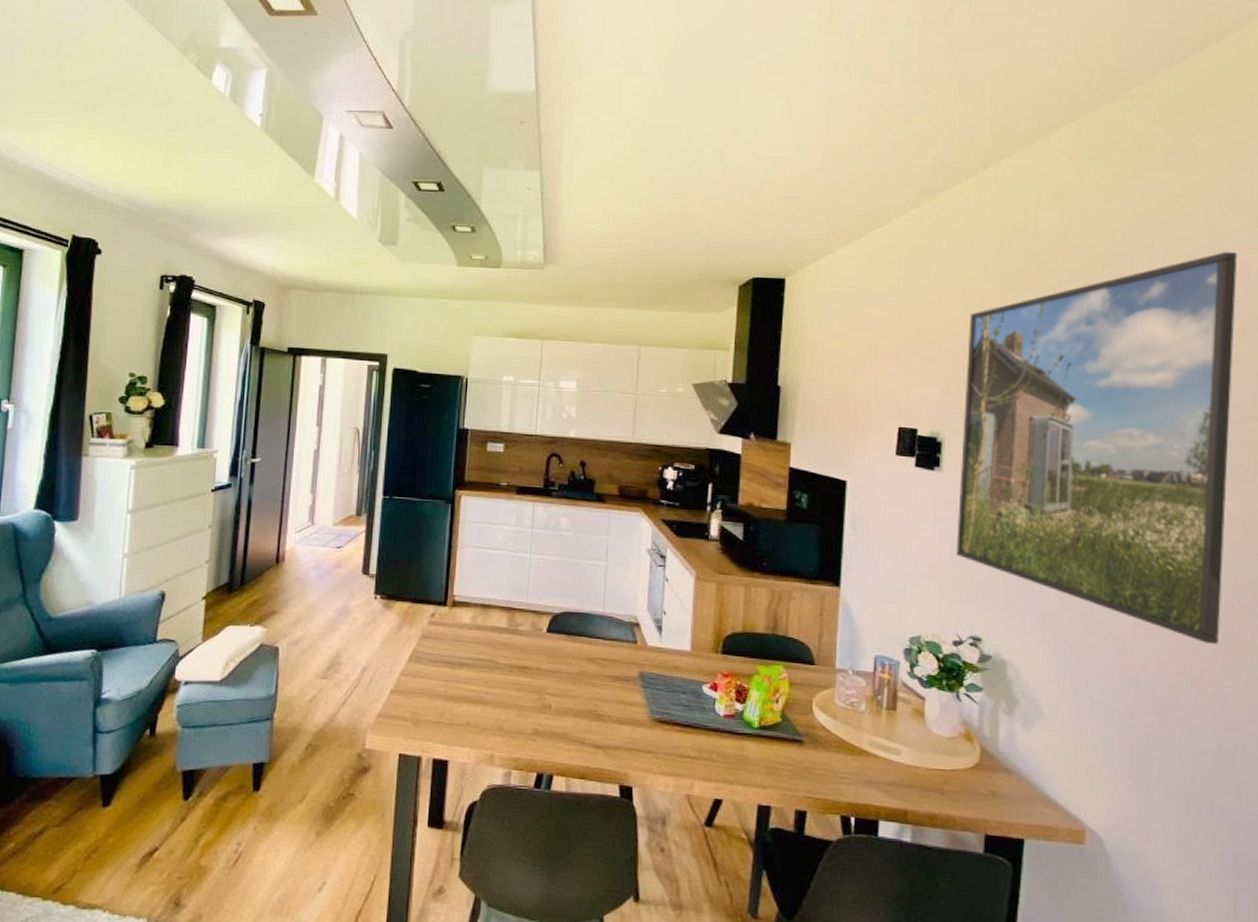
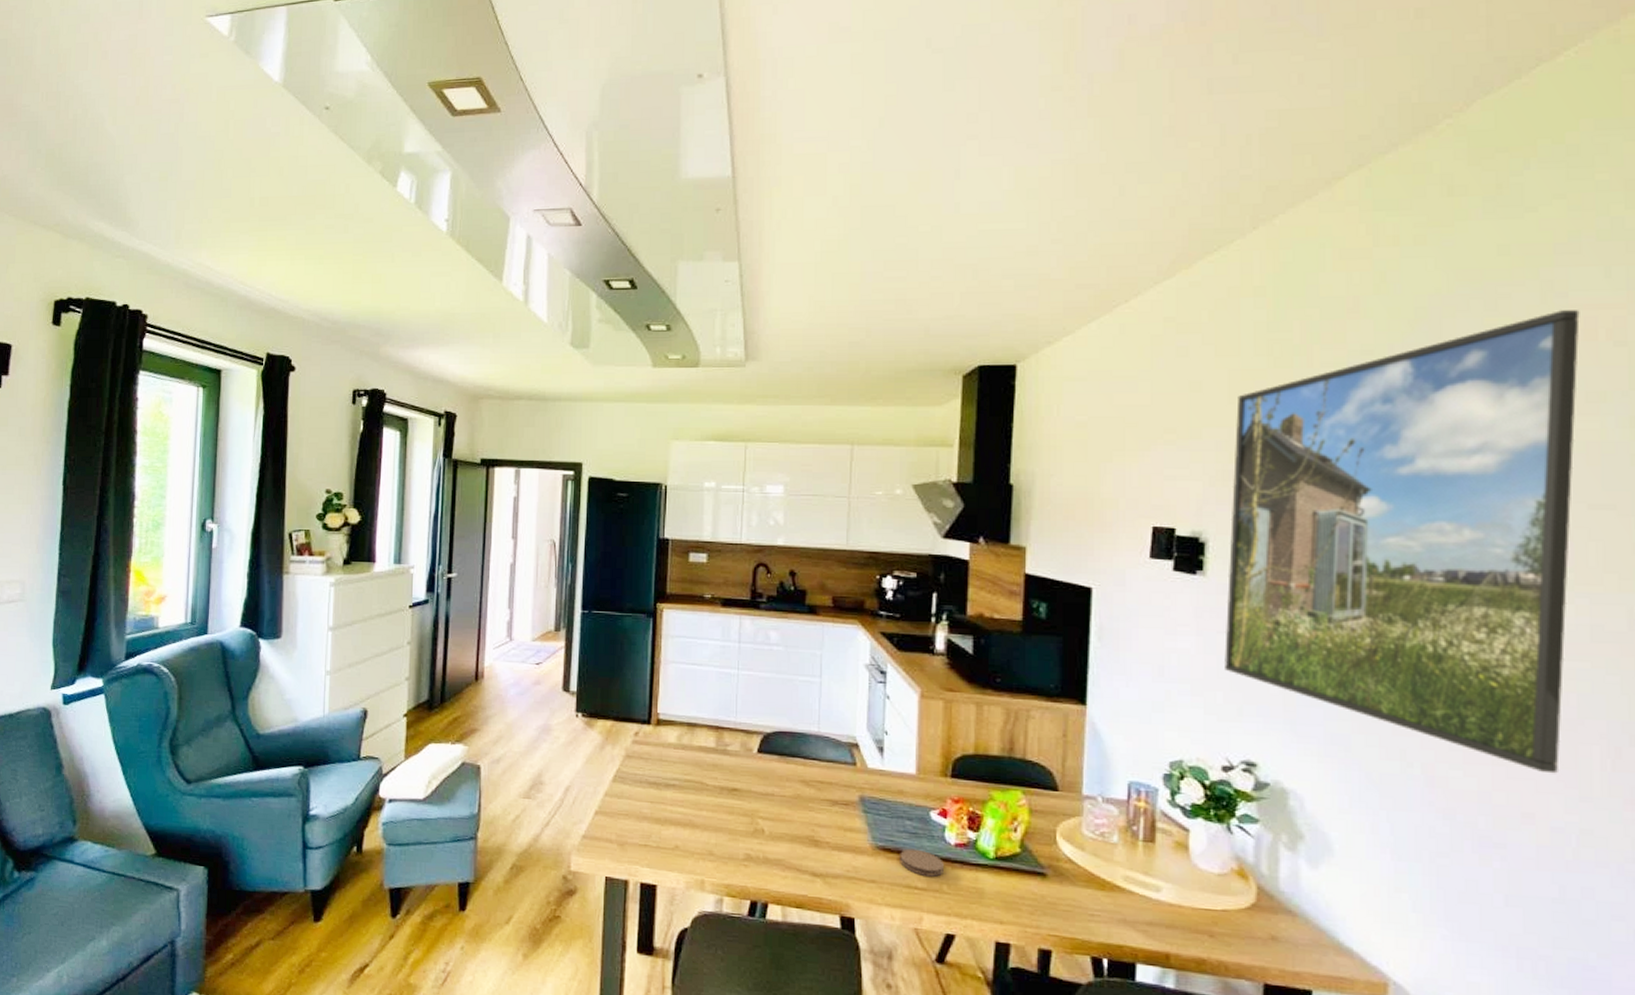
coaster: none [674,720,715,746] -> present [900,848,945,877]

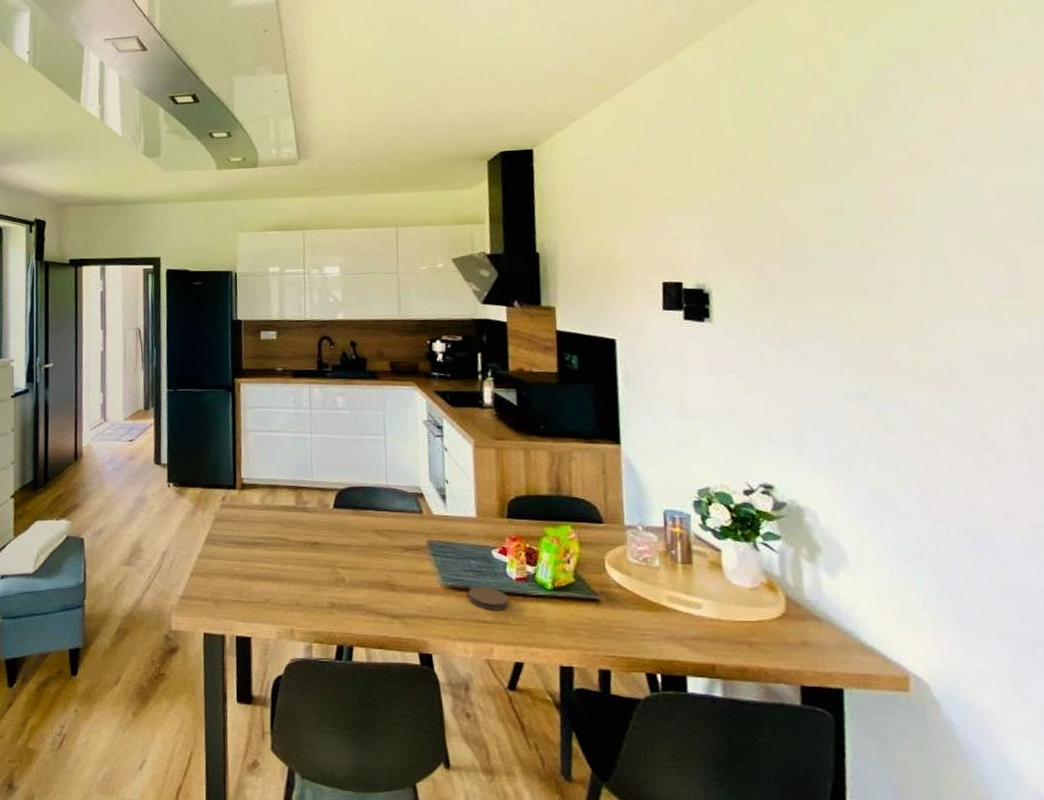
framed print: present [1225,310,1580,774] -> none [724,76,1032,477]

